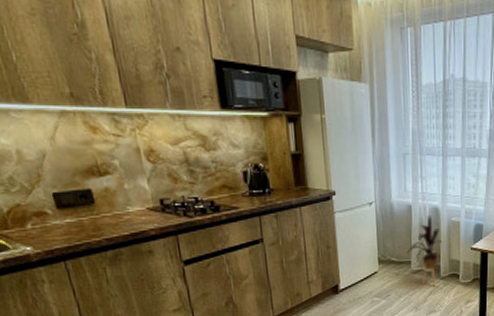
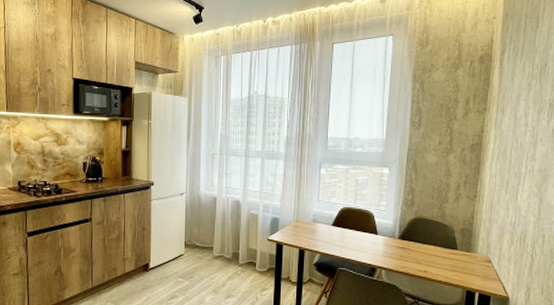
house plant: present [407,215,441,288] -> none [210,207,241,273]

